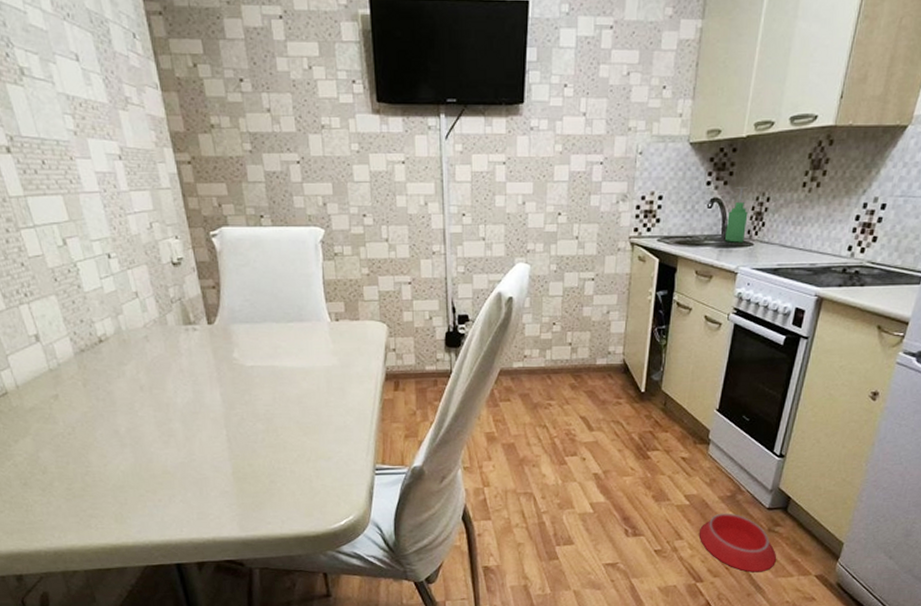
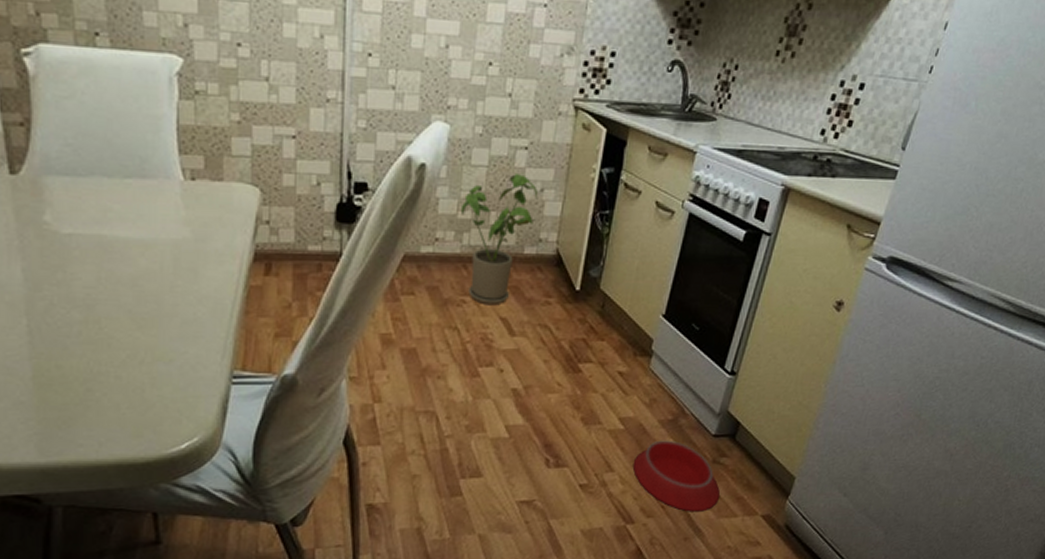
house plant: none [542,300,605,407] -> present [460,174,539,306]
soap dispenser: present [724,187,749,244] -> none [683,49,716,118]

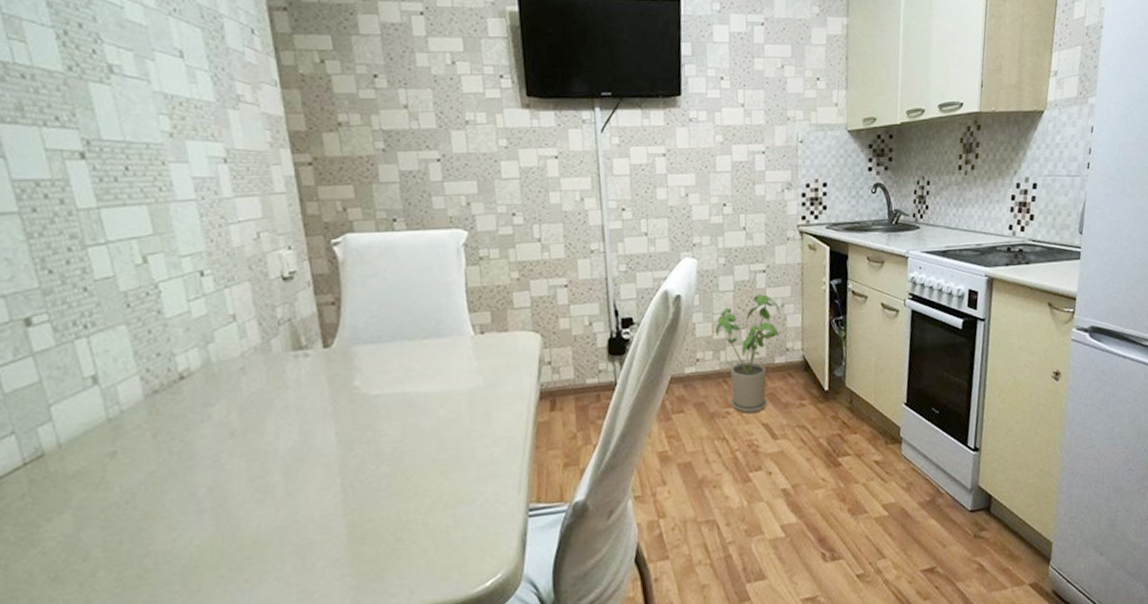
pet bowl: present [633,440,720,512] -> none [903,520,987,590]

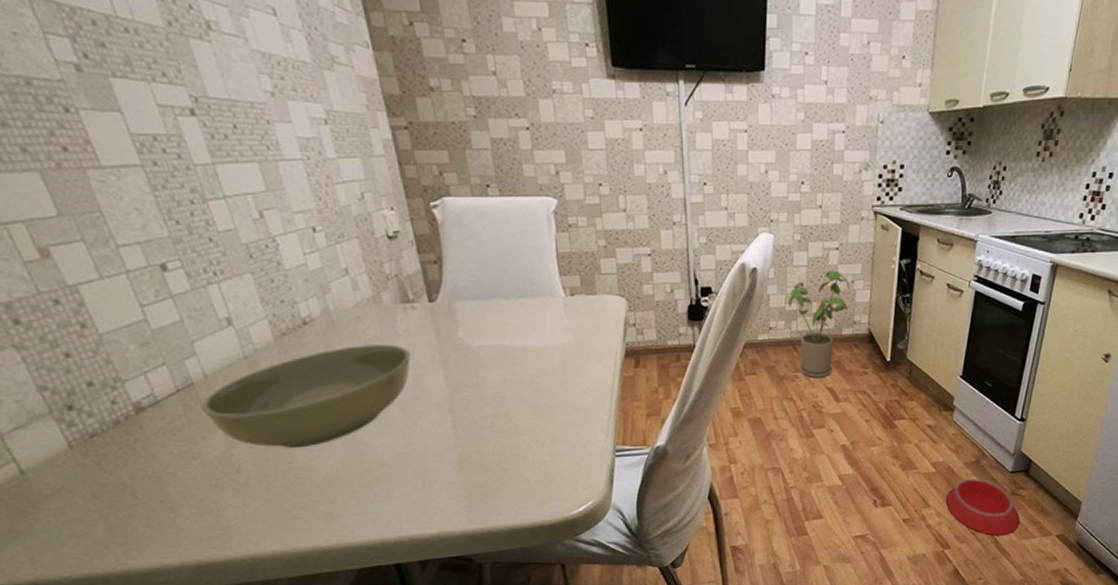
bowl: none [49,397,299,527] -> present [201,344,411,448]
pet bowl: none [903,520,987,590] -> present [946,478,1019,536]

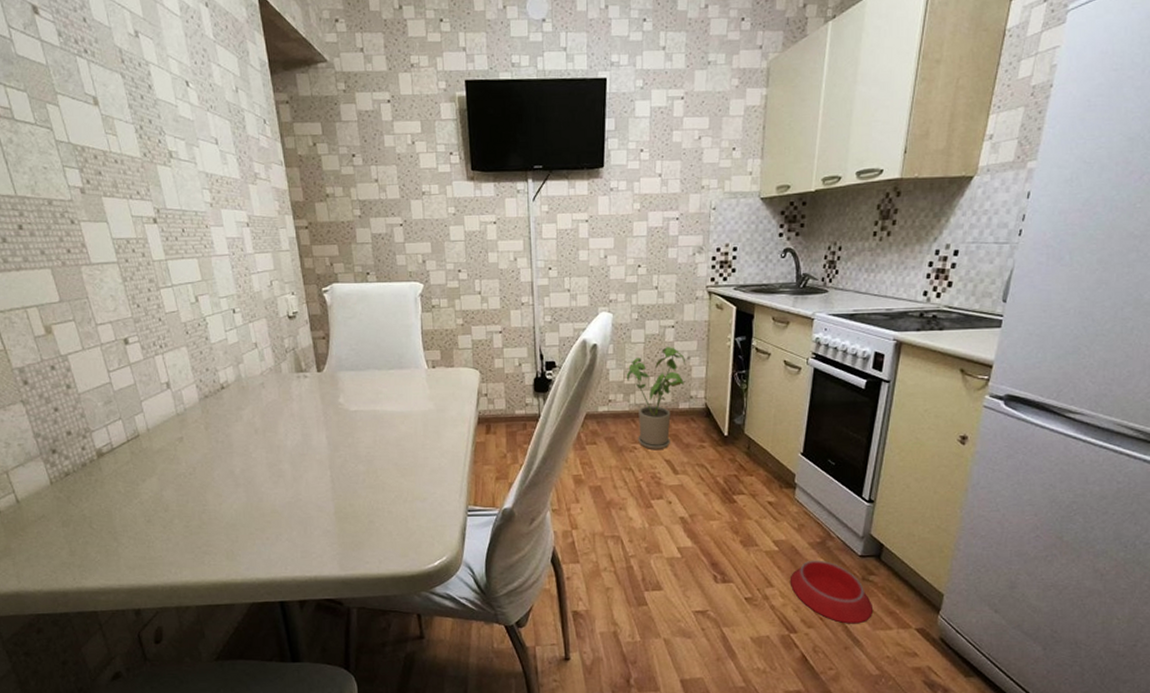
bowl: present [201,344,411,448] -> none [143,407,301,492]

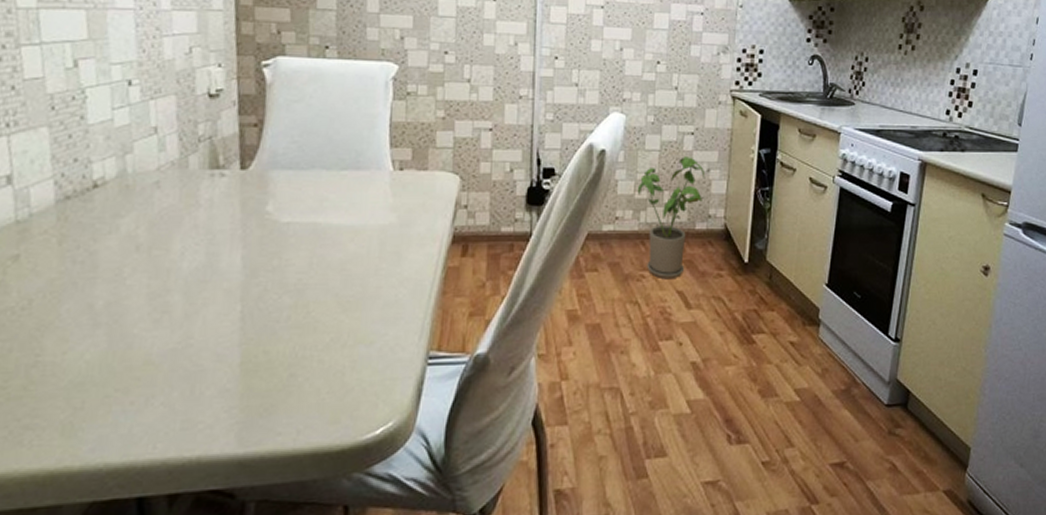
pet bowl: present [791,560,872,624] -> none [813,411,899,489]

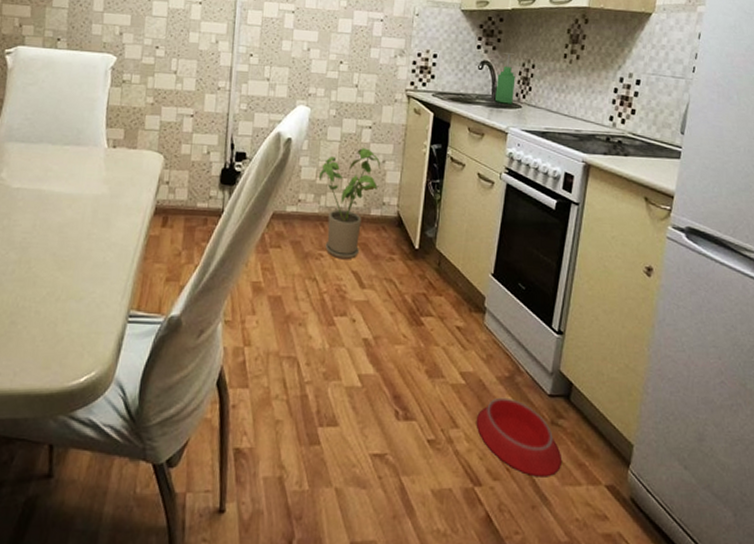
pet bowl: none [813,411,899,489] -> present [477,397,561,477]
soap dispenser: none [826,45,848,103] -> present [494,53,516,105]

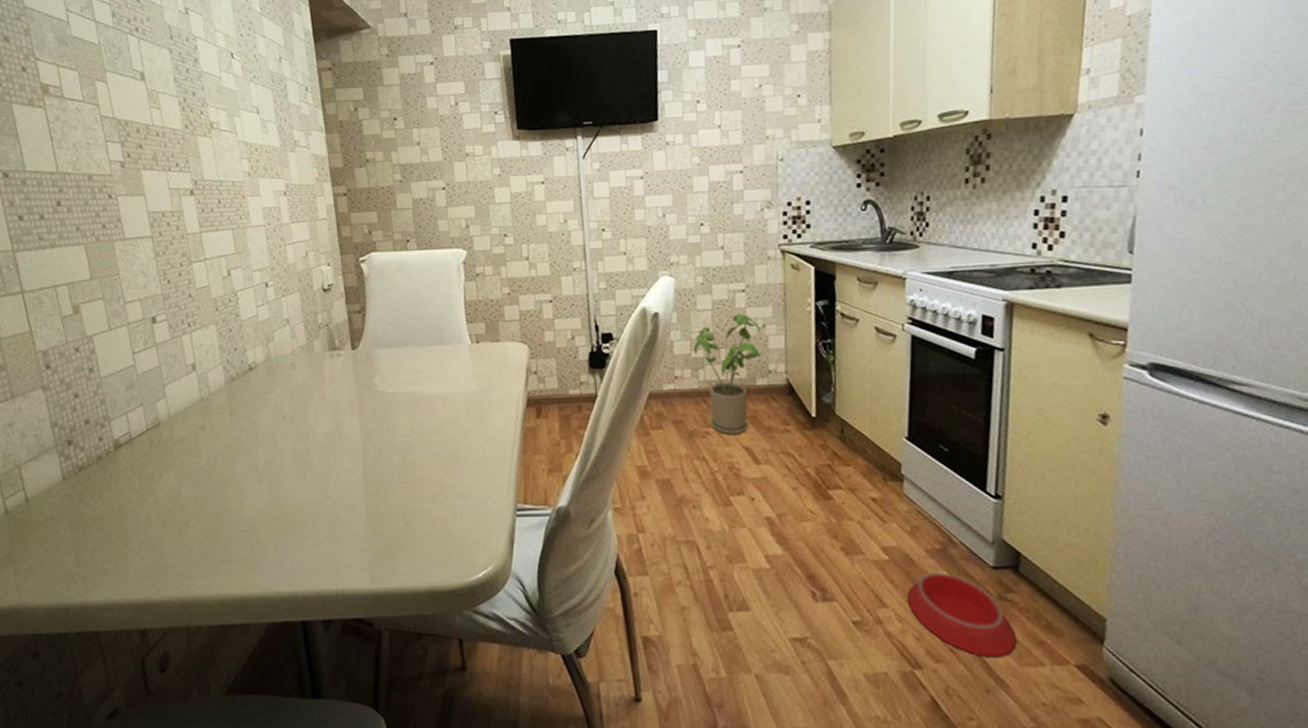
soap dispenser: present [494,53,516,105] -> none [884,187,909,247]

